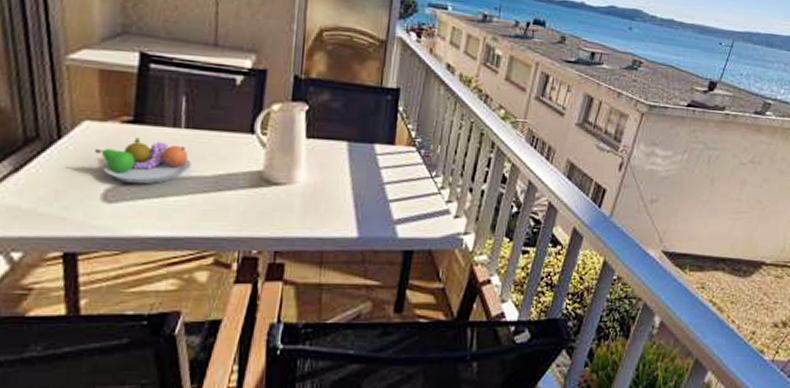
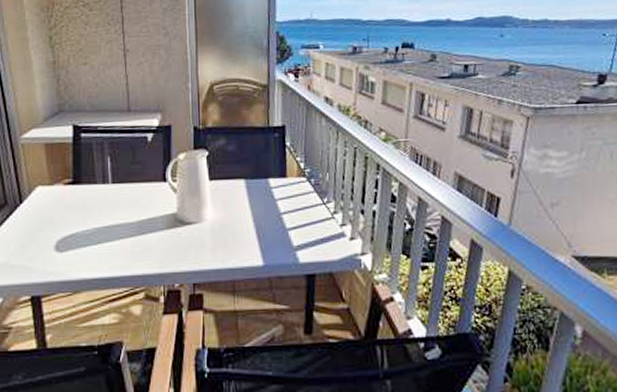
fruit bowl: present [95,137,191,185] -> none [47,195,119,235]

